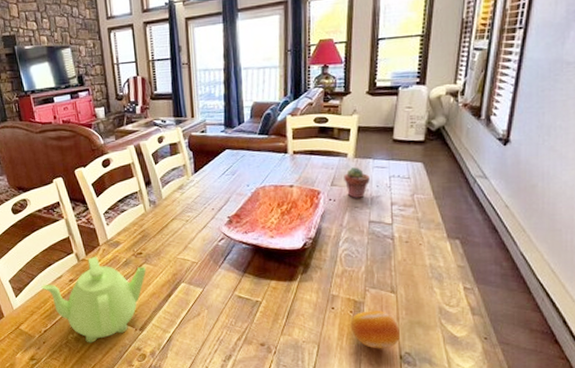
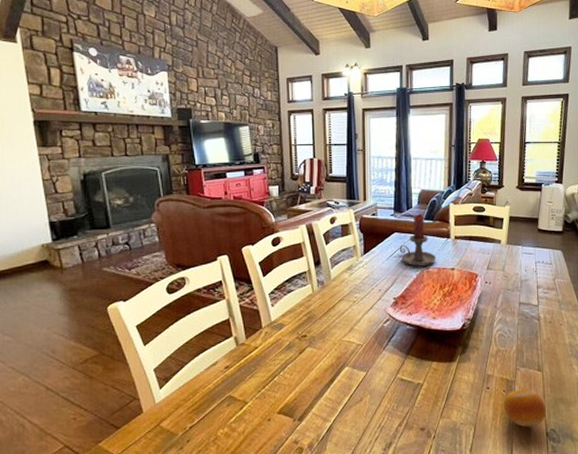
teapot: present [41,256,146,343] -> none [192,339,309,439]
candle holder: none [231,129,272,184] -> present [399,214,436,267]
potted succulent: present [344,167,370,198] -> none [498,253,519,281]

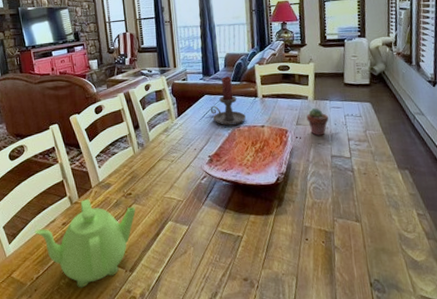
teapot: none [192,339,309,439] -> present [35,198,135,288]
potted succulent: none [498,253,519,281] -> present [306,108,329,136]
fruit: present [504,388,546,428] -> none [324,239,368,278]

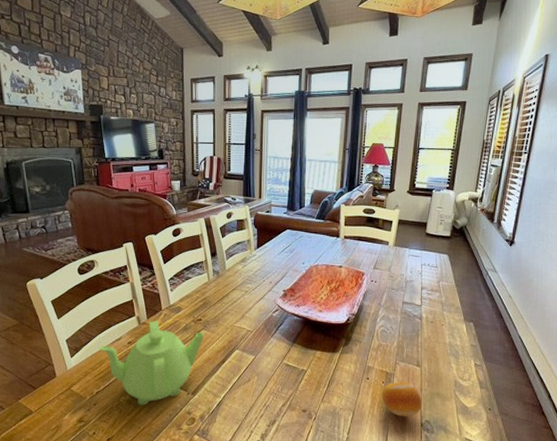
candle holder: present [210,76,246,126] -> none [290,213,325,263]
potted succulent: present [306,108,329,136] -> none [384,254,405,281]
fruit: none [324,239,368,278] -> present [382,382,422,417]

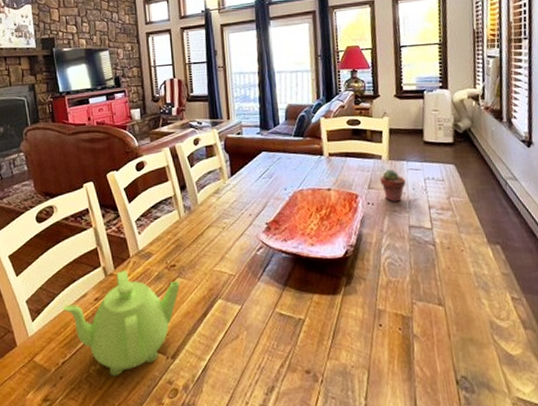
fruit: present [382,382,422,417] -> none [401,326,454,373]
potted succulent: none [384,254,405,281] -> present [380,169,406,202]

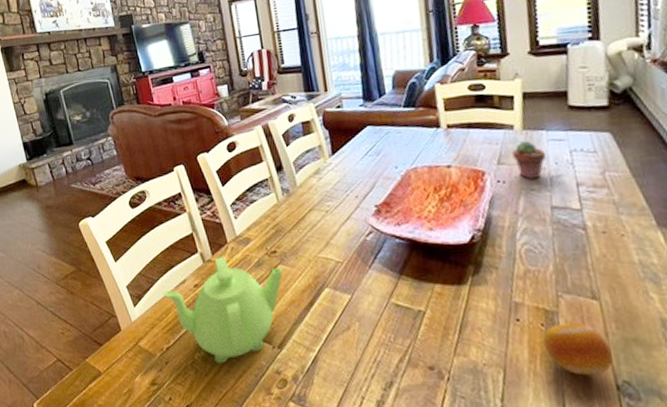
fruit: none [401,326,454,373] -> present [544,323,613,376]

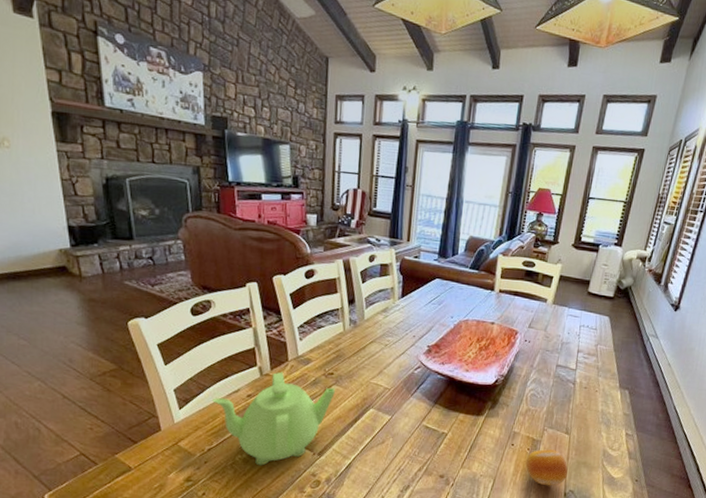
potted succulent: present [512,141,546,179] -> none [540,313,563,342]

